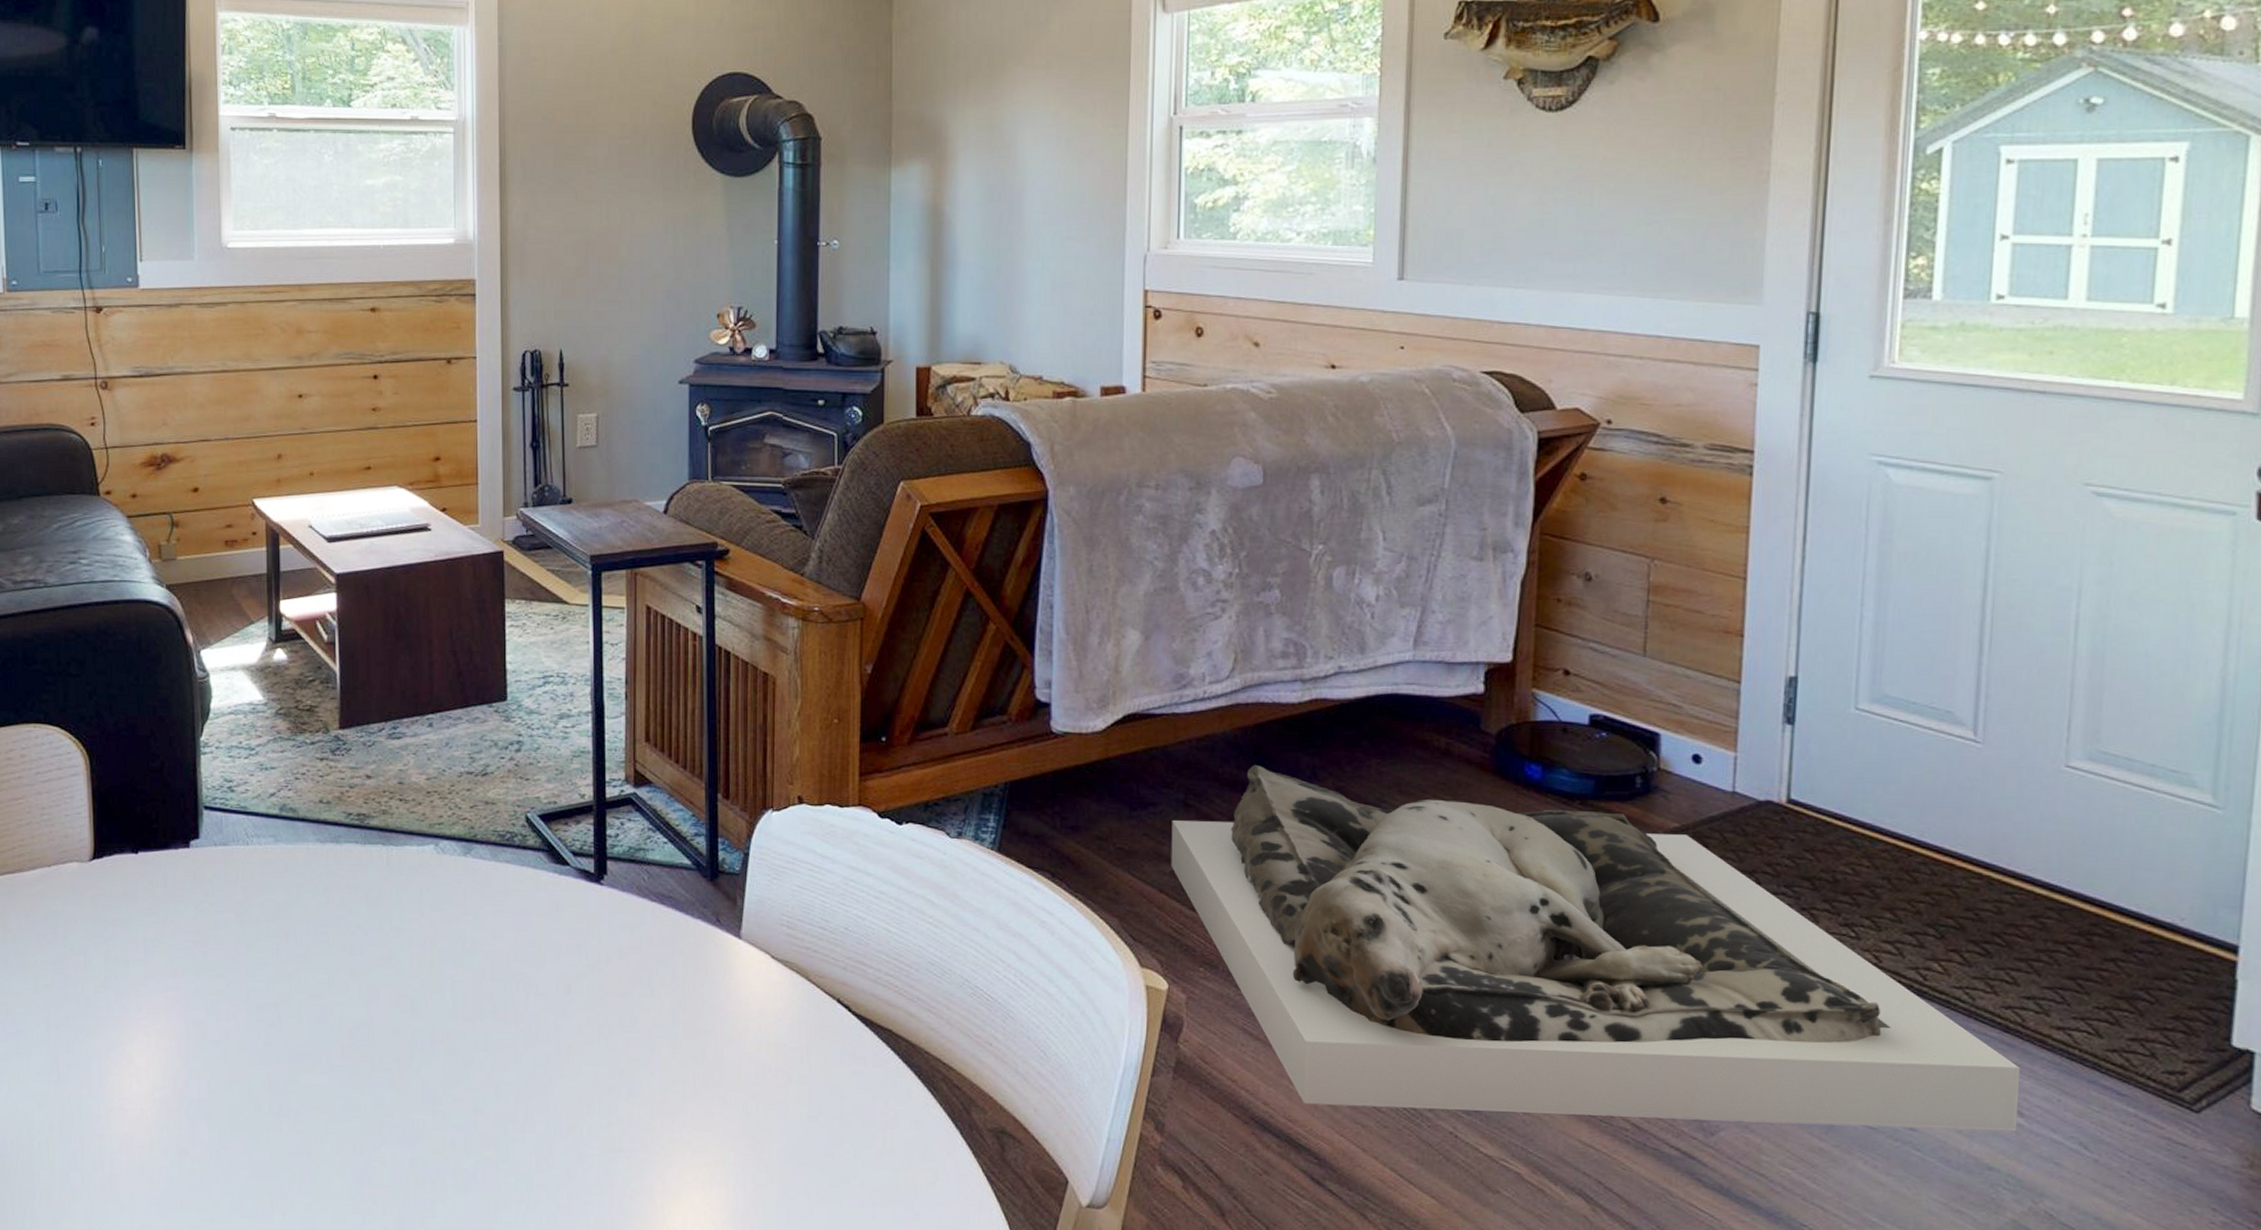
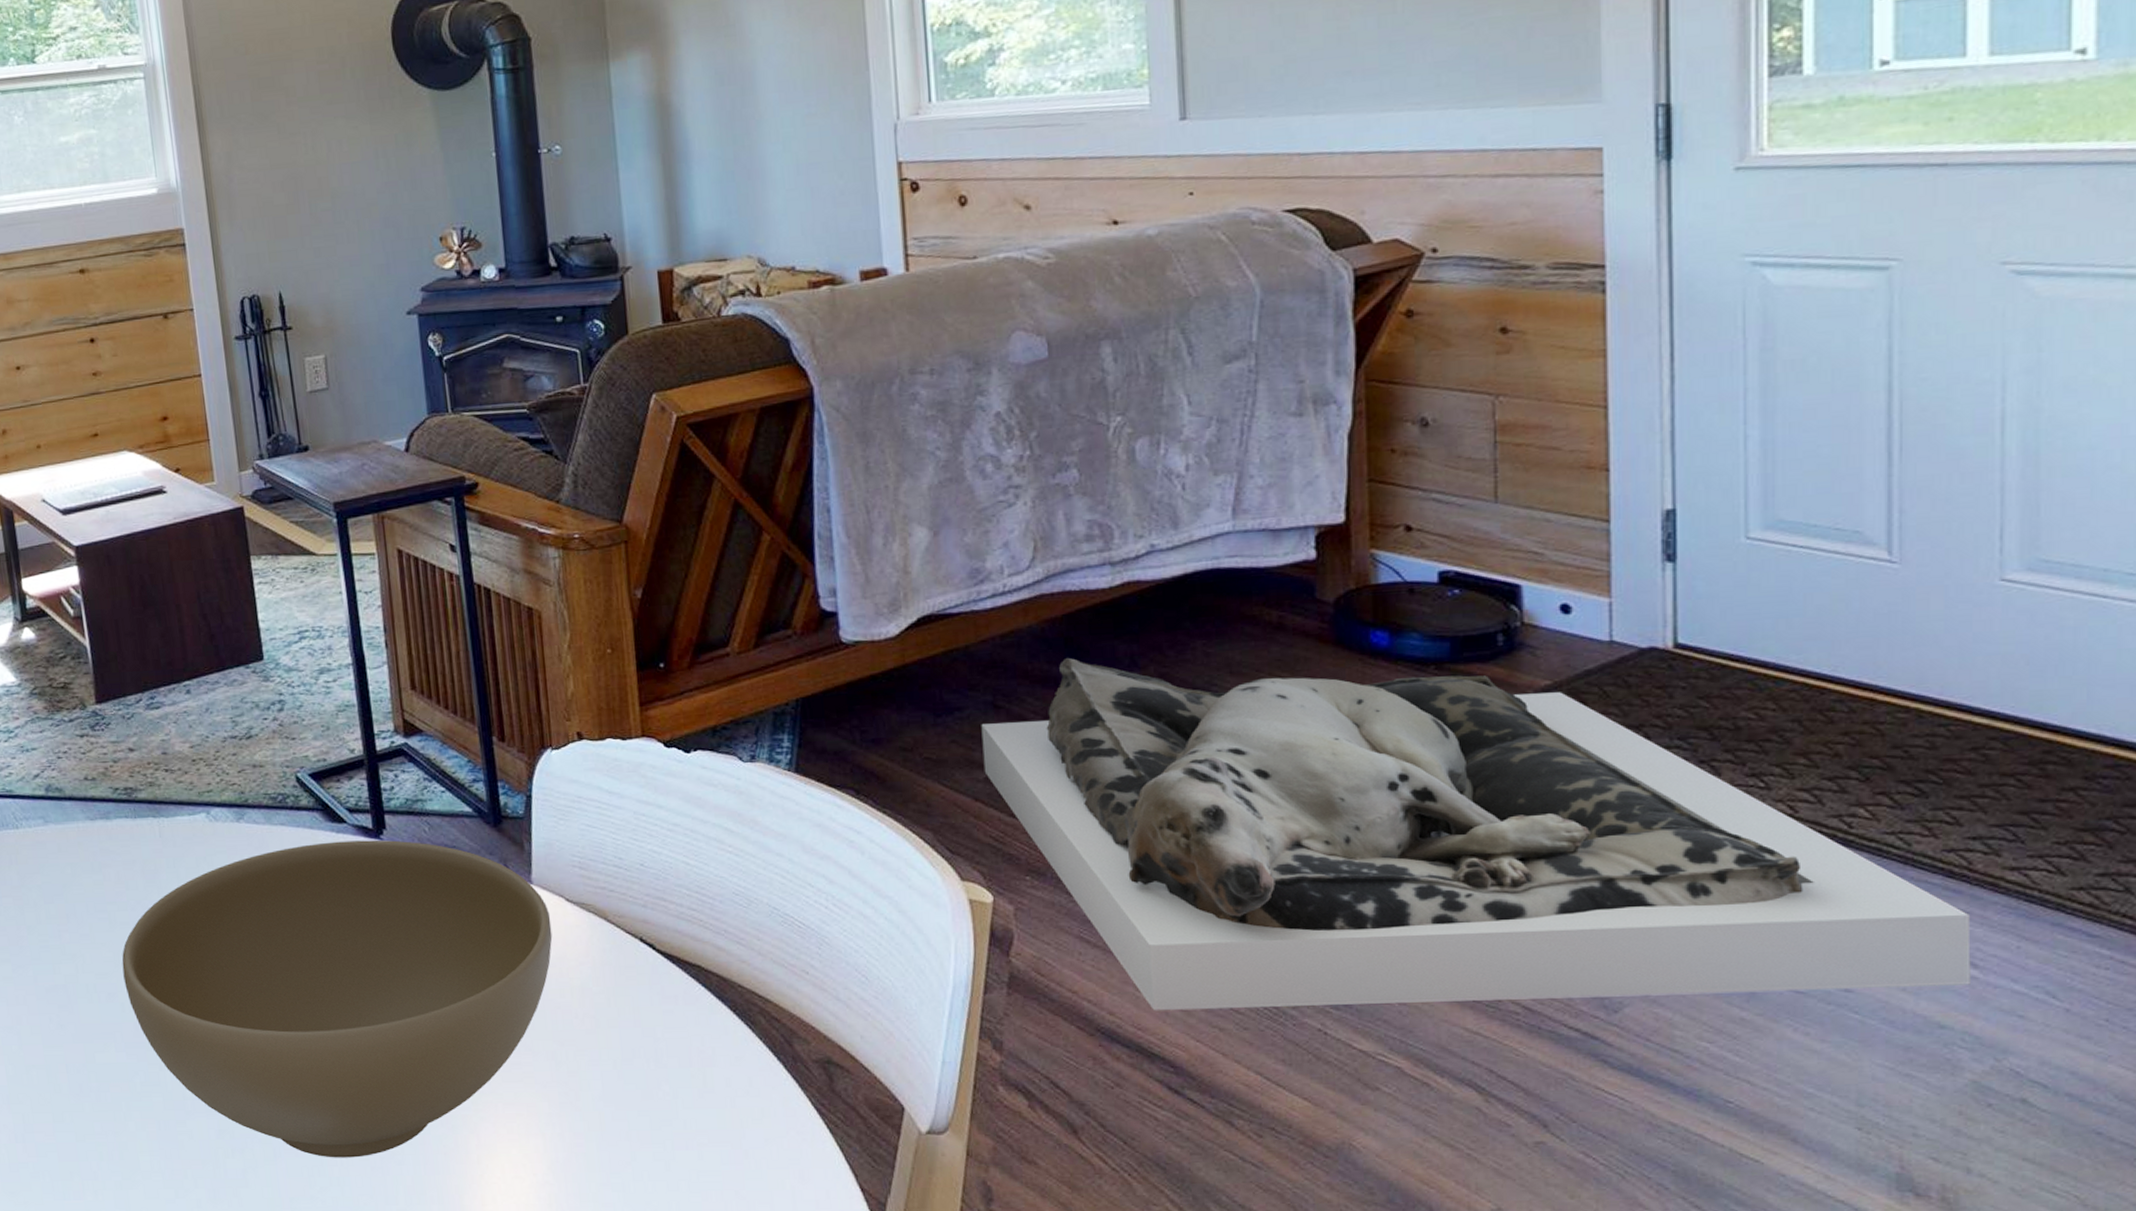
bowl: none [336,882,755,1195] -> present [122,839,553,1158]

